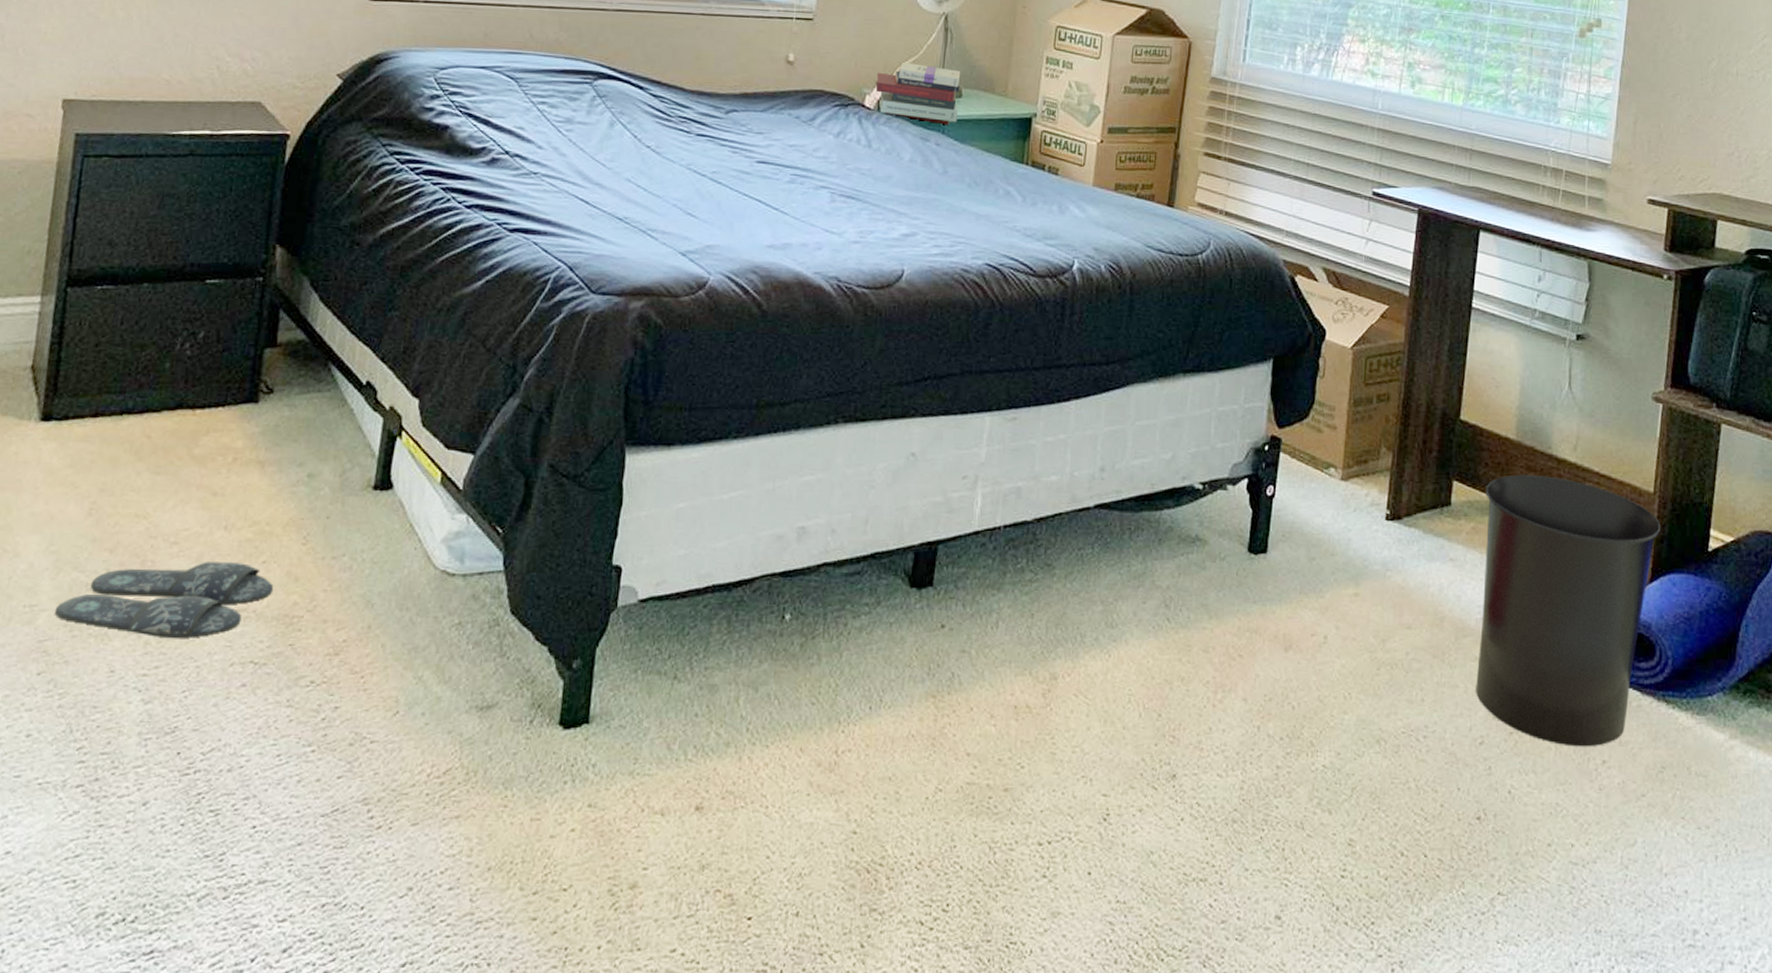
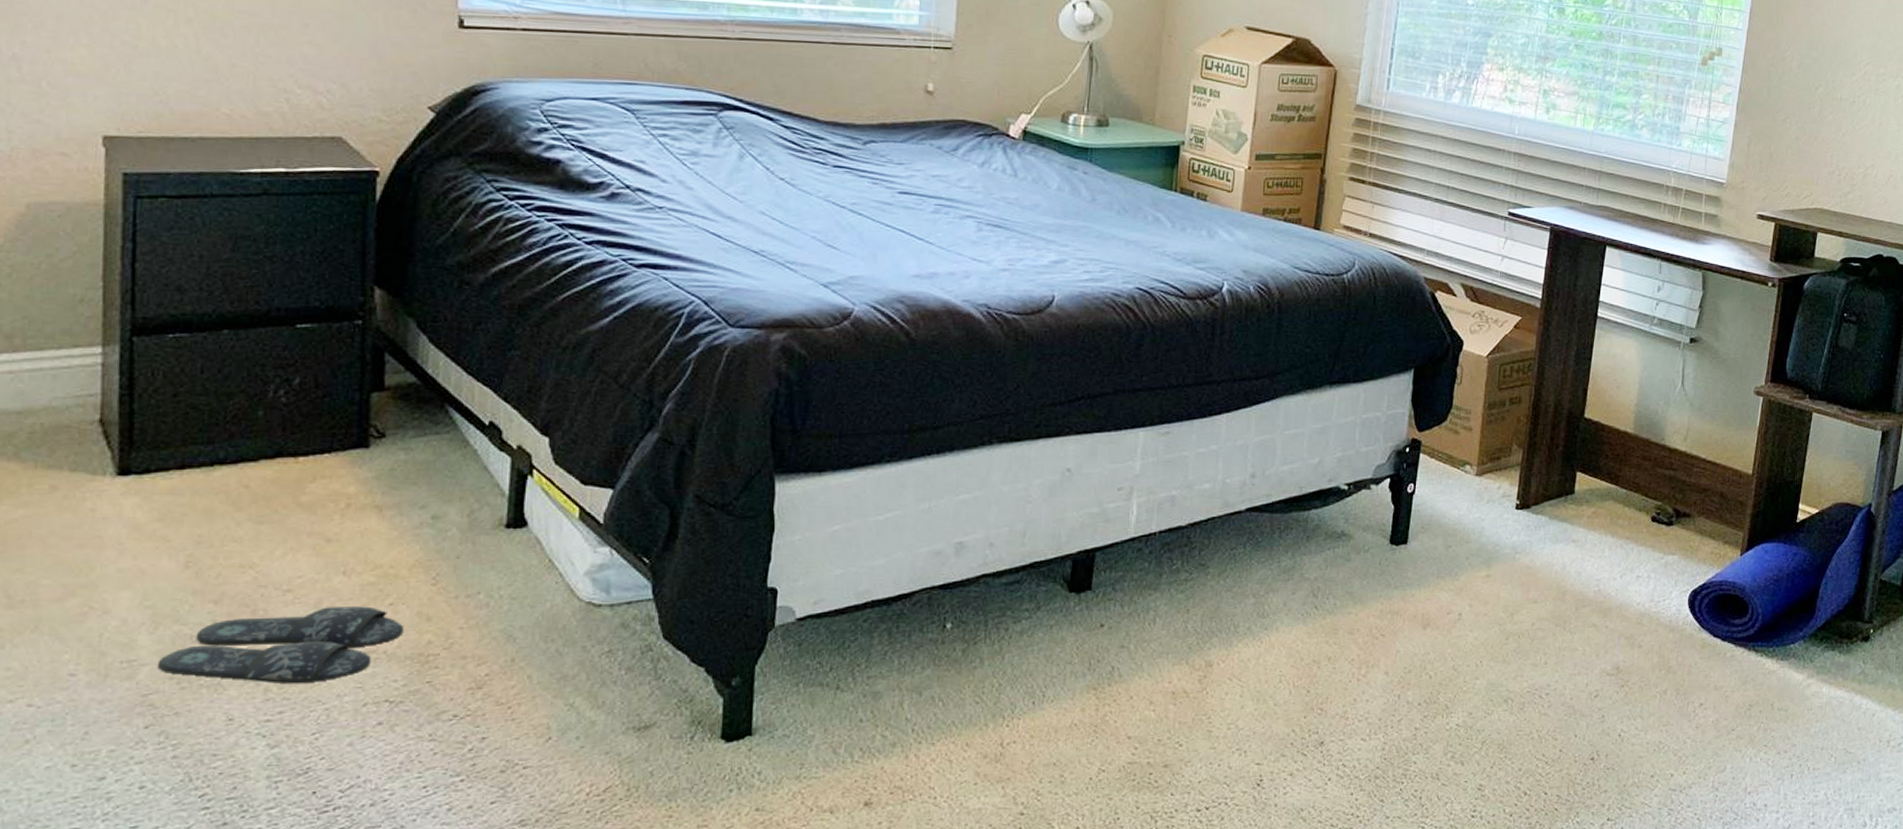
books: present [875,61,961,125] -> none [1019,91,1107,154]
waste bin: present [1476,475,1661,747] -> none [1592,464,1757,694]

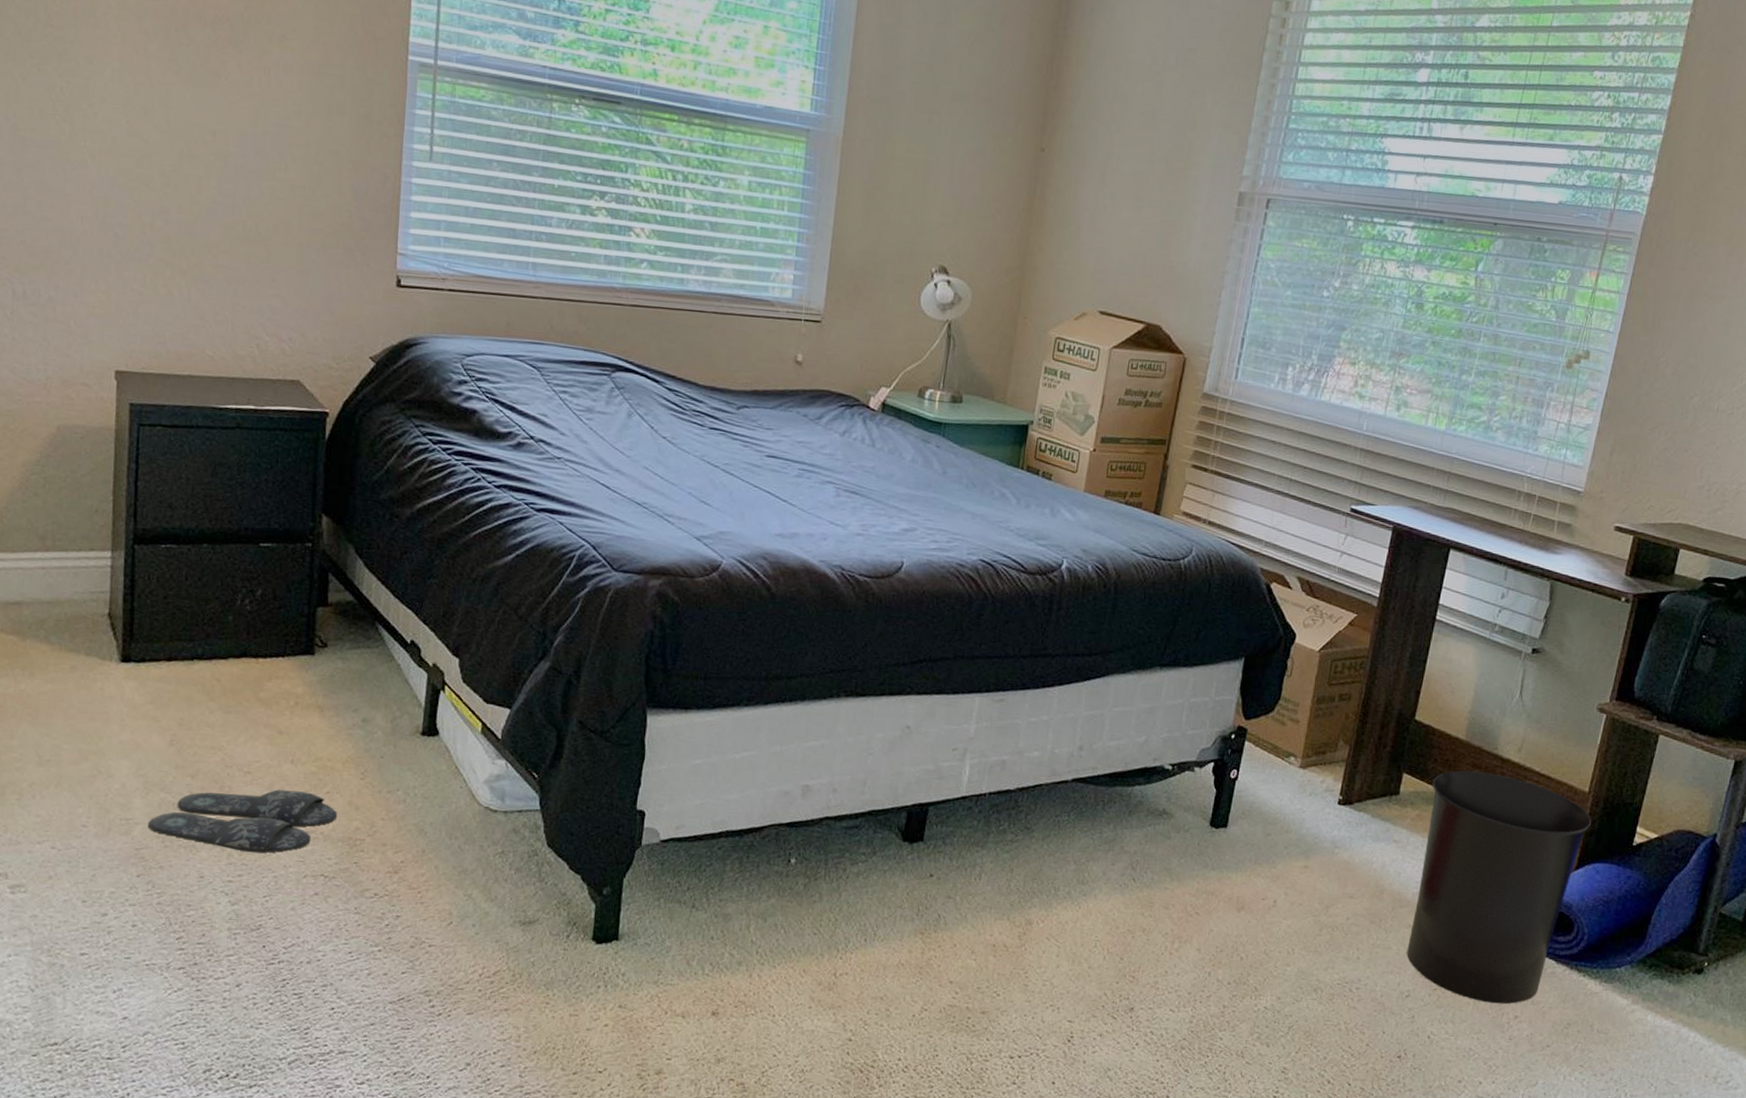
waste bin: none [1592,464,1757,694] -> present [1406,770,1592,1004]

